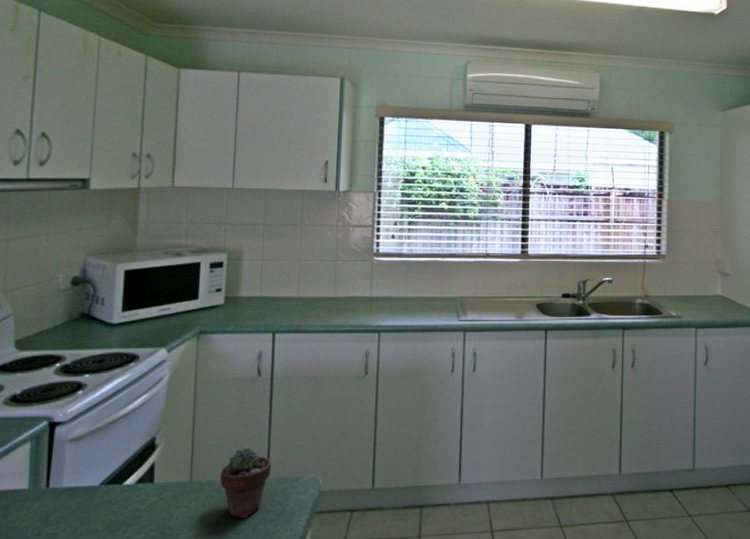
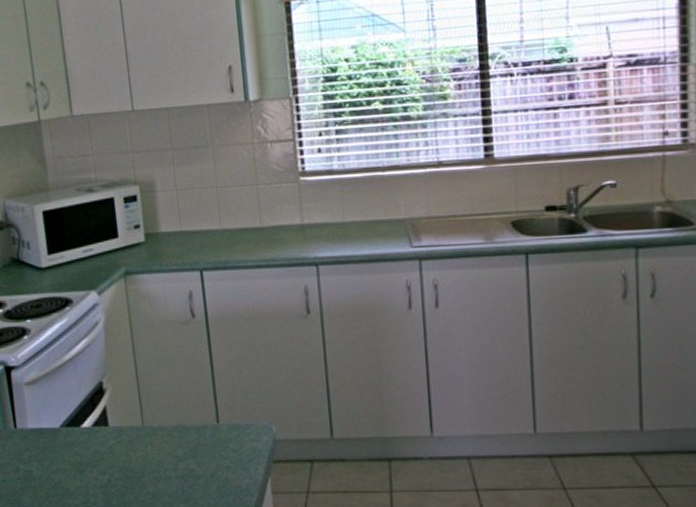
potted succulent: present [220,447,272,519] -> none [170,392,221,465]

